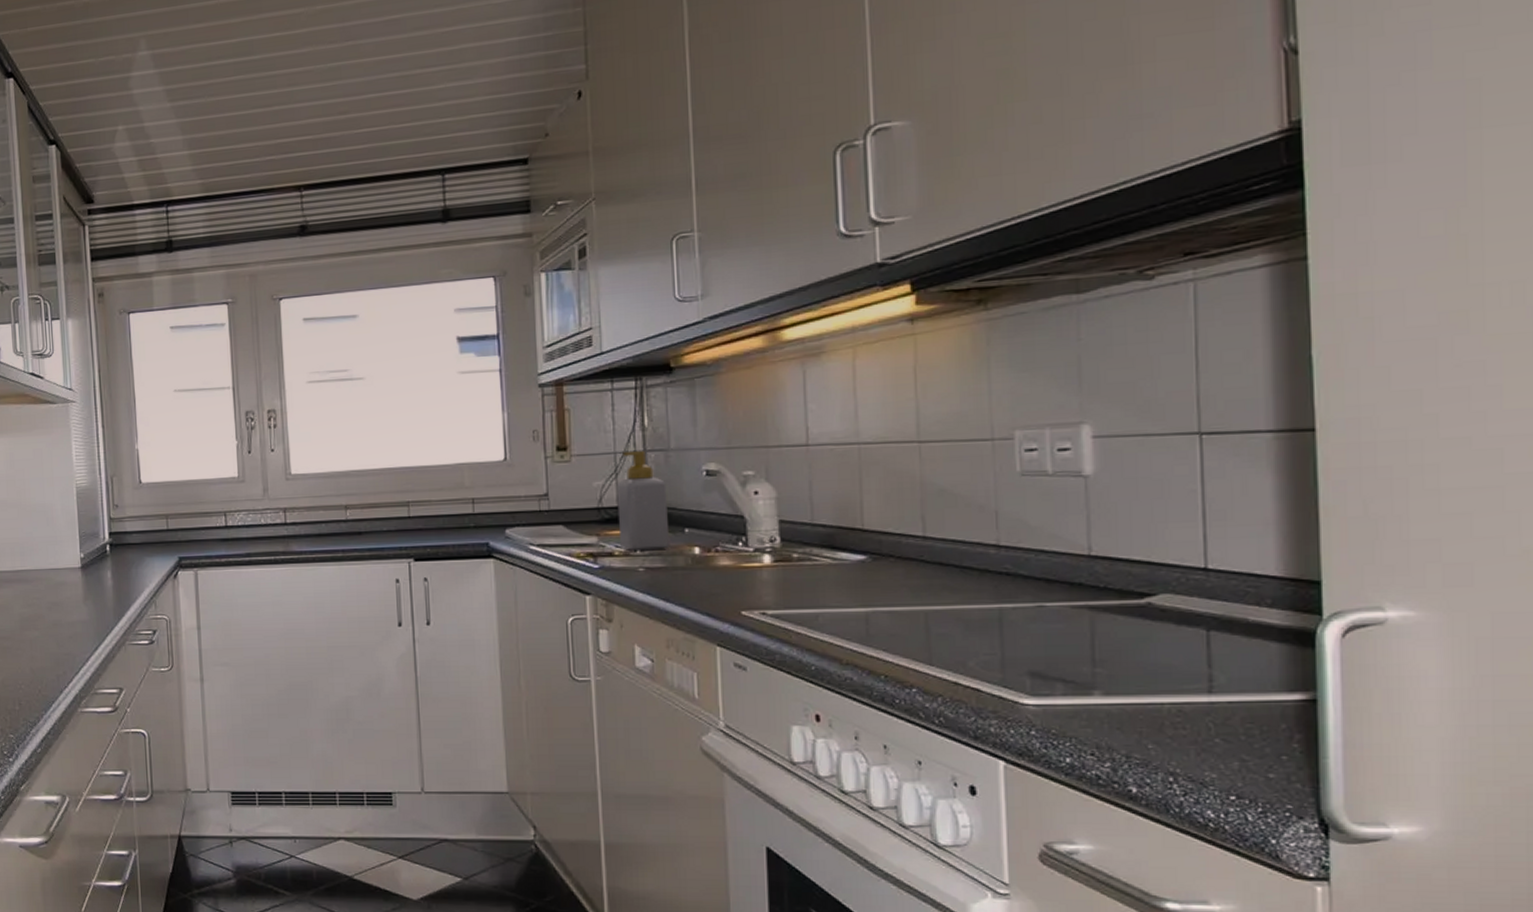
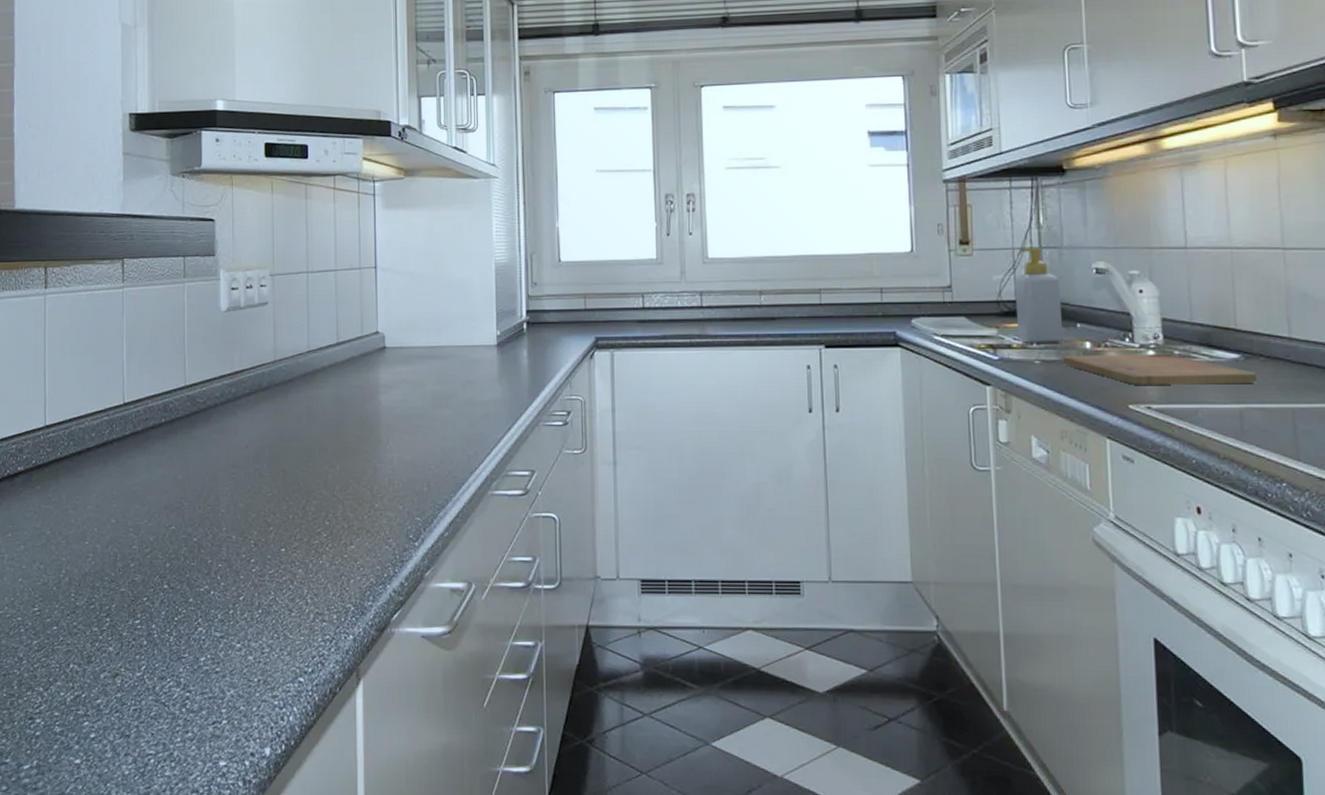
cutting board: none [669,557,885,591] -> present [1063,354,1257,385]

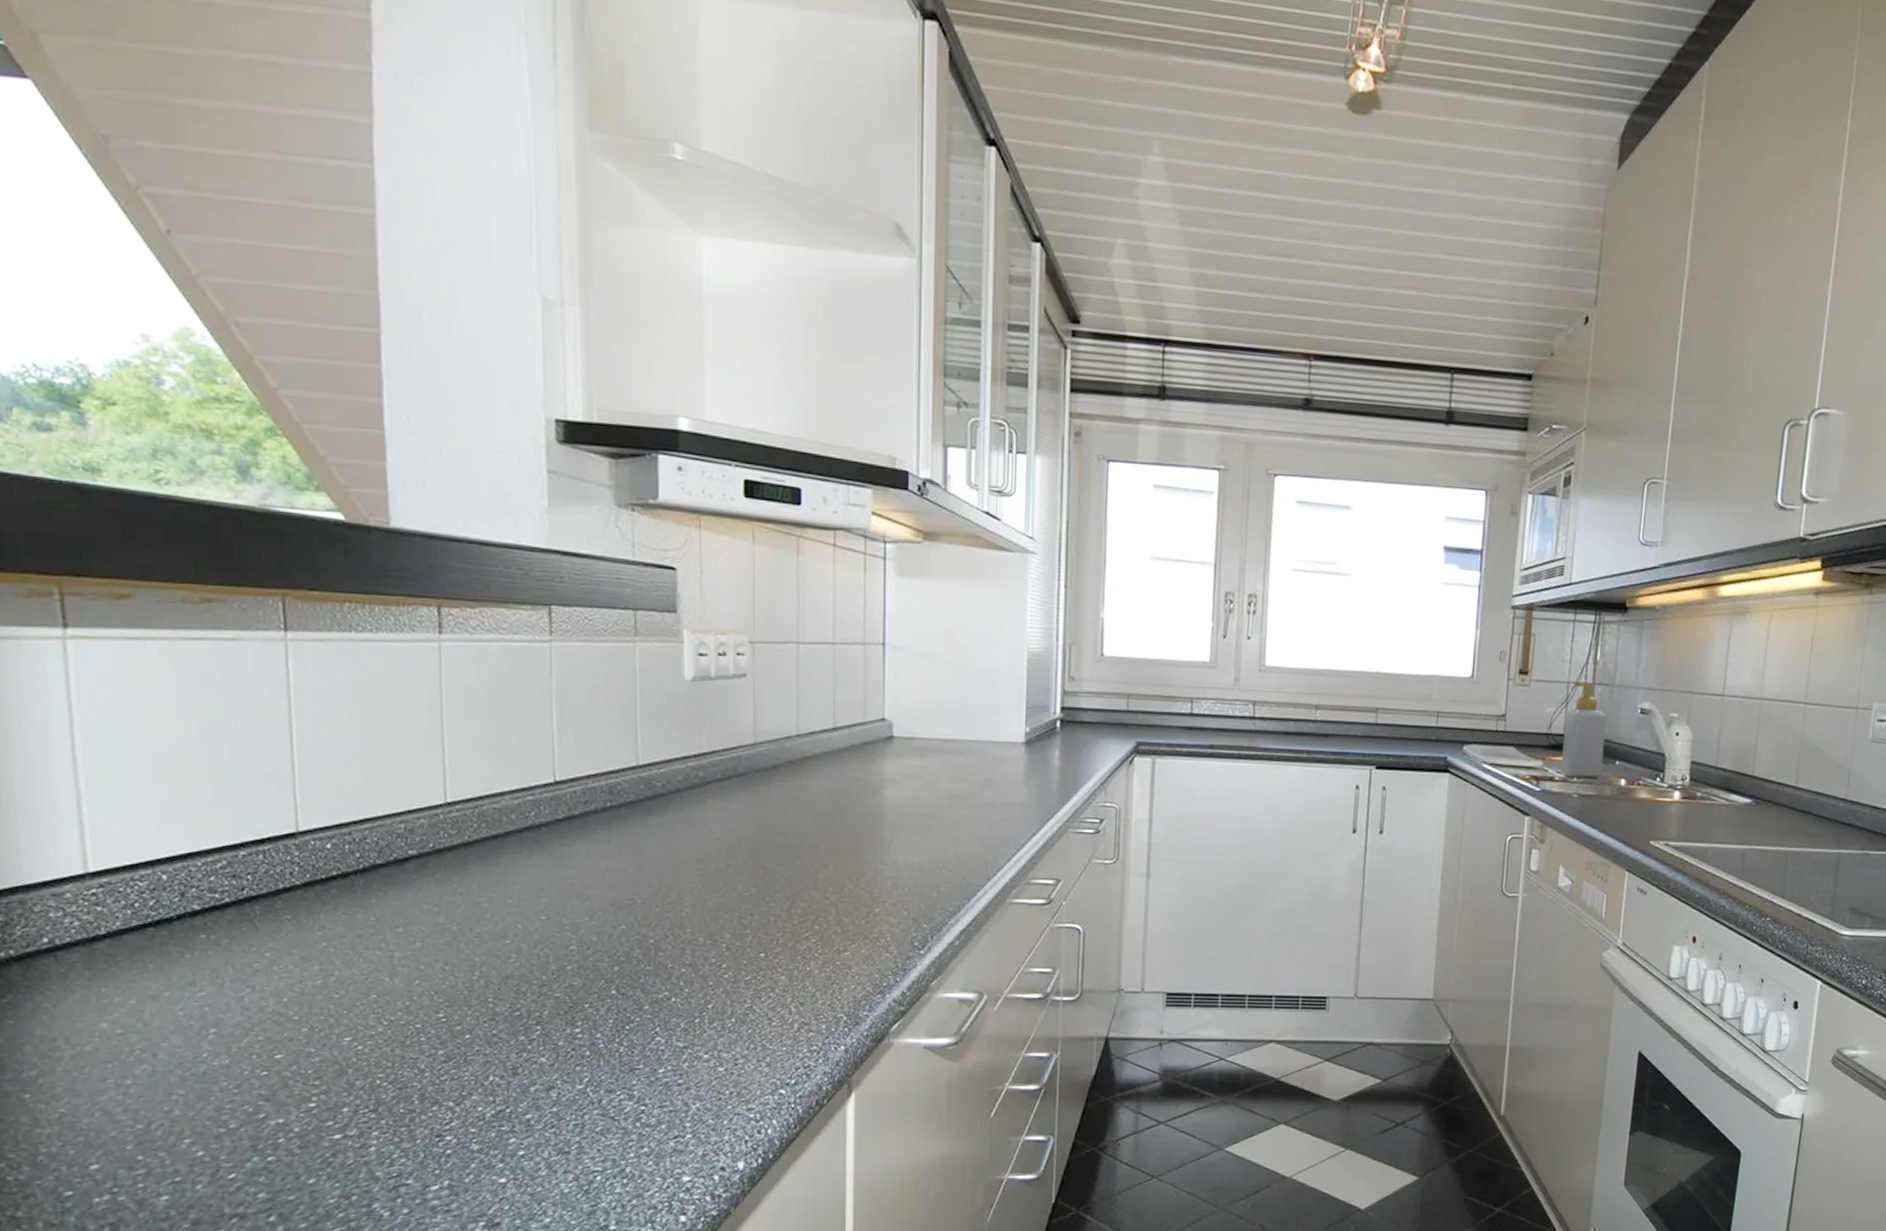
cutting board: present [1063,354,1257,385] -> none [1598,791,1763,827]

